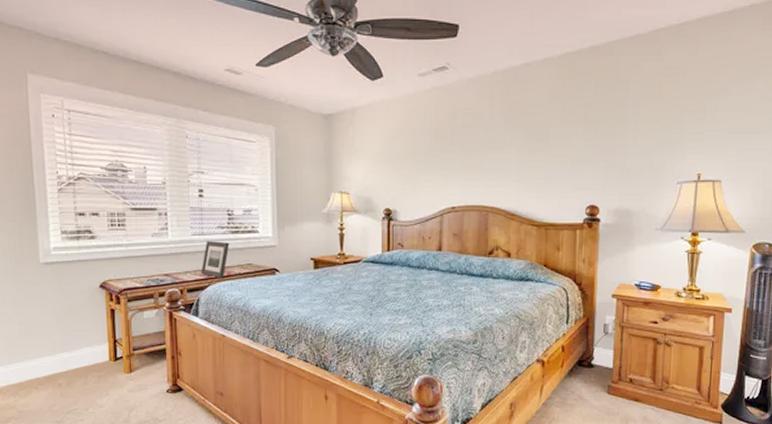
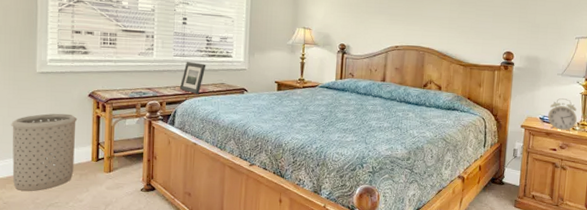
laundry basket: none [18,308,91,397] -> present [11,113,78,191]
alarm clock: none [644,259,684,300] -> present [547,98,578,132]

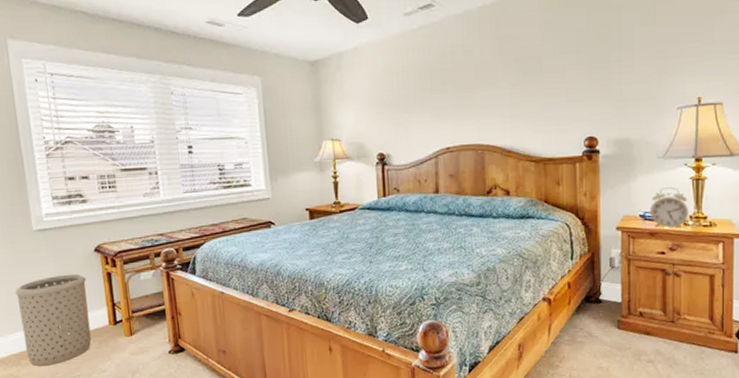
picture frame: present [179,62,206,94] -> none [195,197,223,234]

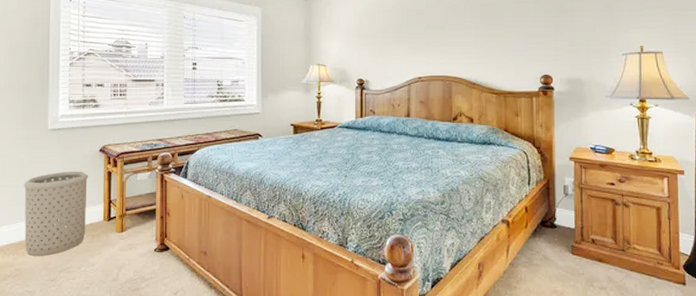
alarm clock: present [649,187,690,229] -> none [599,124,636,163]

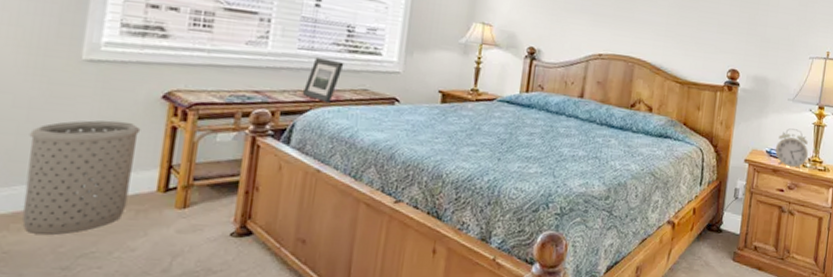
picture frame: none [191,109,218,142] -> present [301,58,344,102]
alarm clock: none [599,124,636,163] -> present [775,128,809,170]

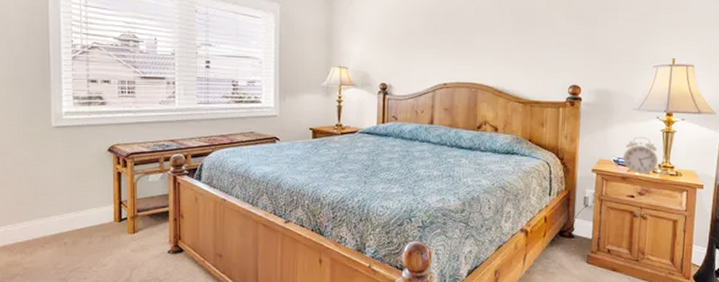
laundry basket: present [22,120,141,235] -> none [28,170,97,256]
picture frame: present [301,58,344,102] -> none [205,110,233,145]

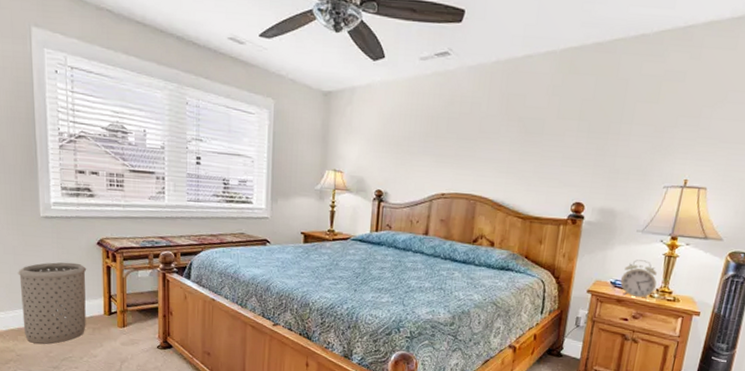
laundry basket: none [28,170,97,256] -> present [18,262,87,344]

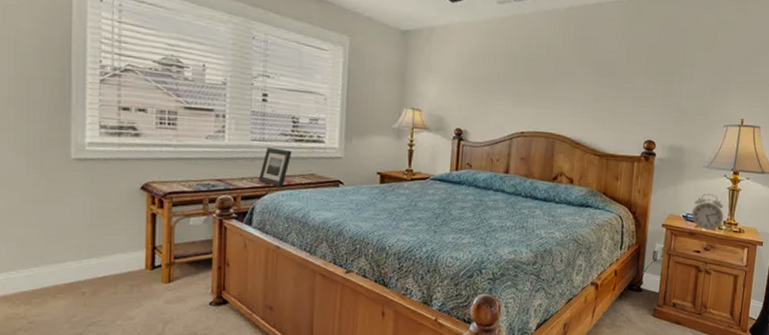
laundry basket: present [18,262,87,344] -> none [37,210,127,307]
picture frame: none [194,208,224,245] -> present [258,148,292,187]

